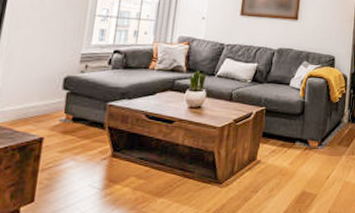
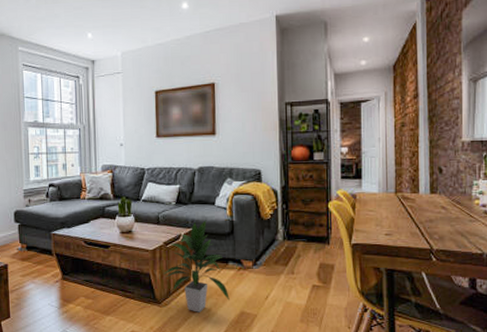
indoor plant: none [229,99,293,193] -> present [163,220,230,312]

